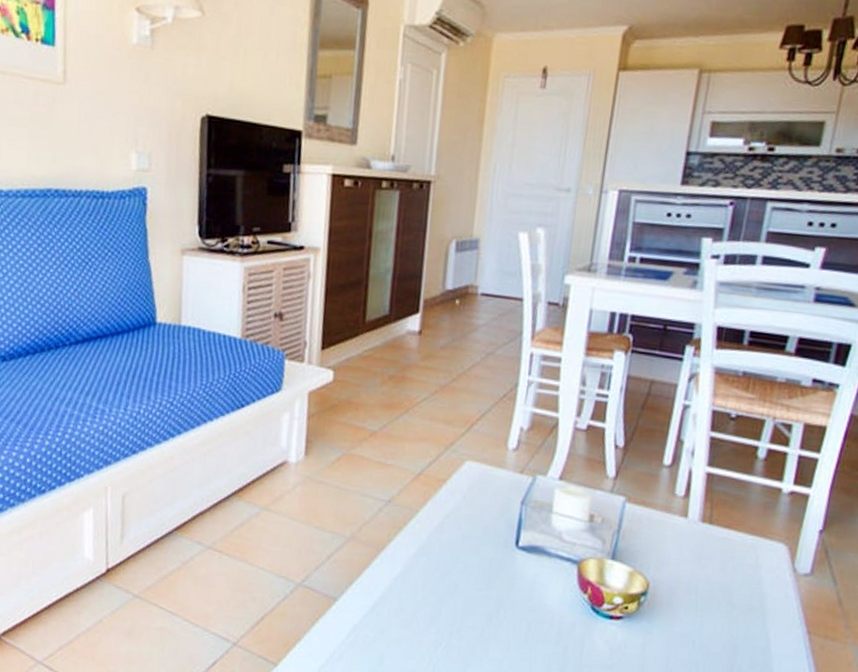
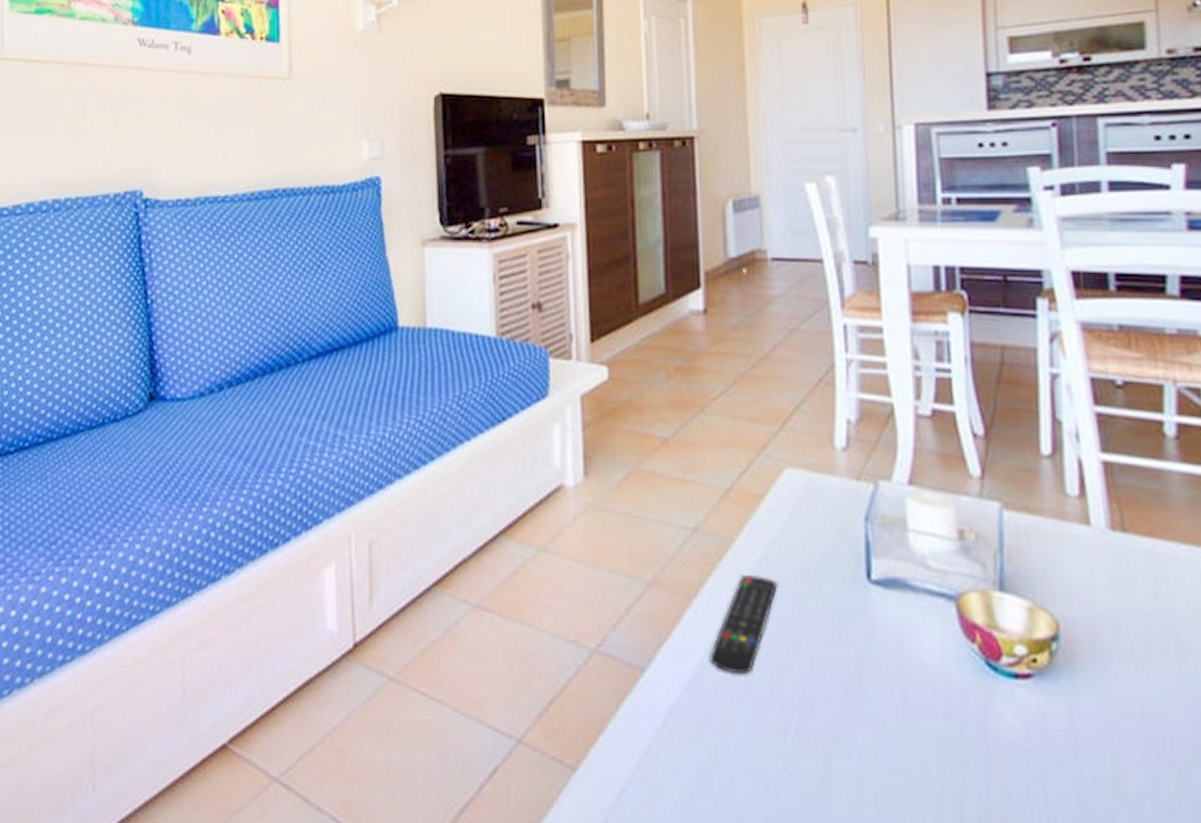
remote control: none [387,537,448,607] -> present [709,575,779,675]

